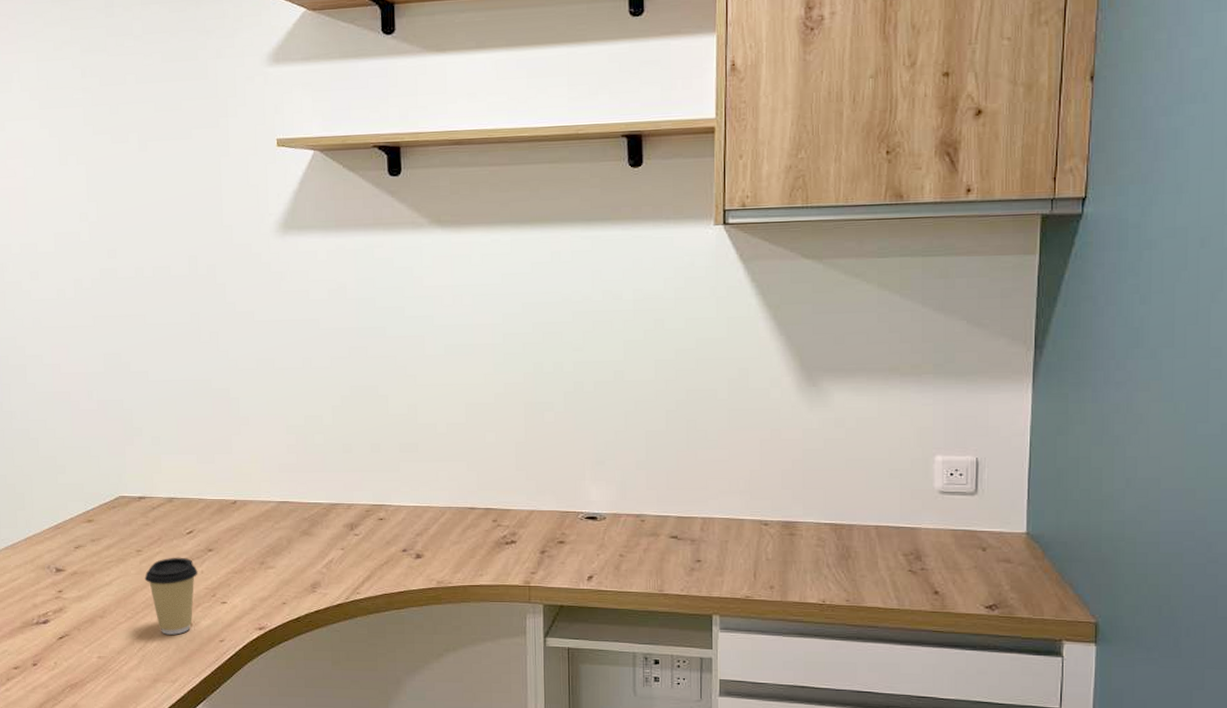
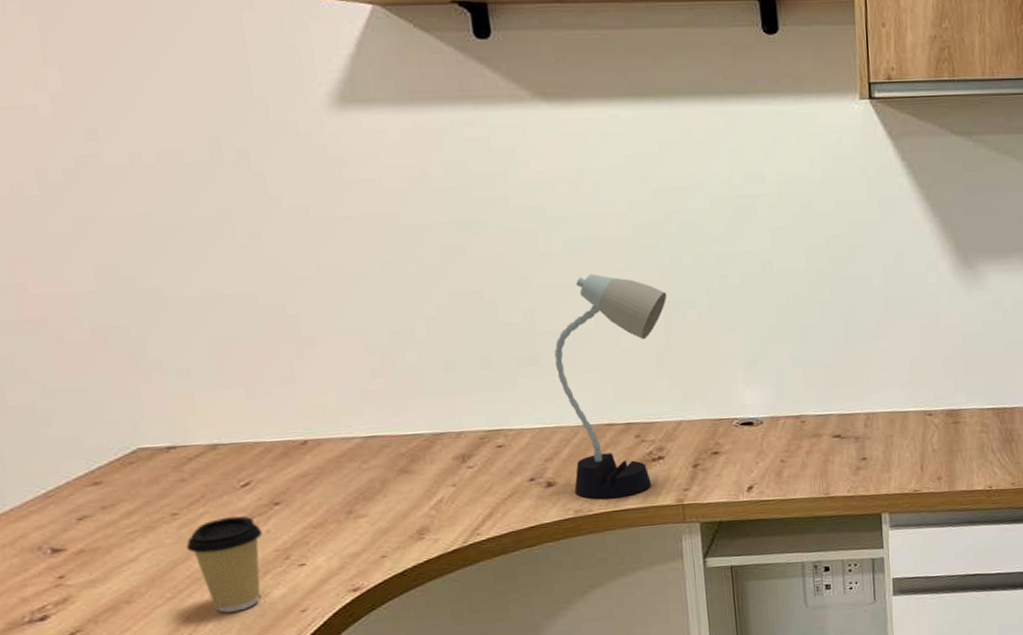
desk lamp: none [430,375,529,573] -> present [554,273,668,499]

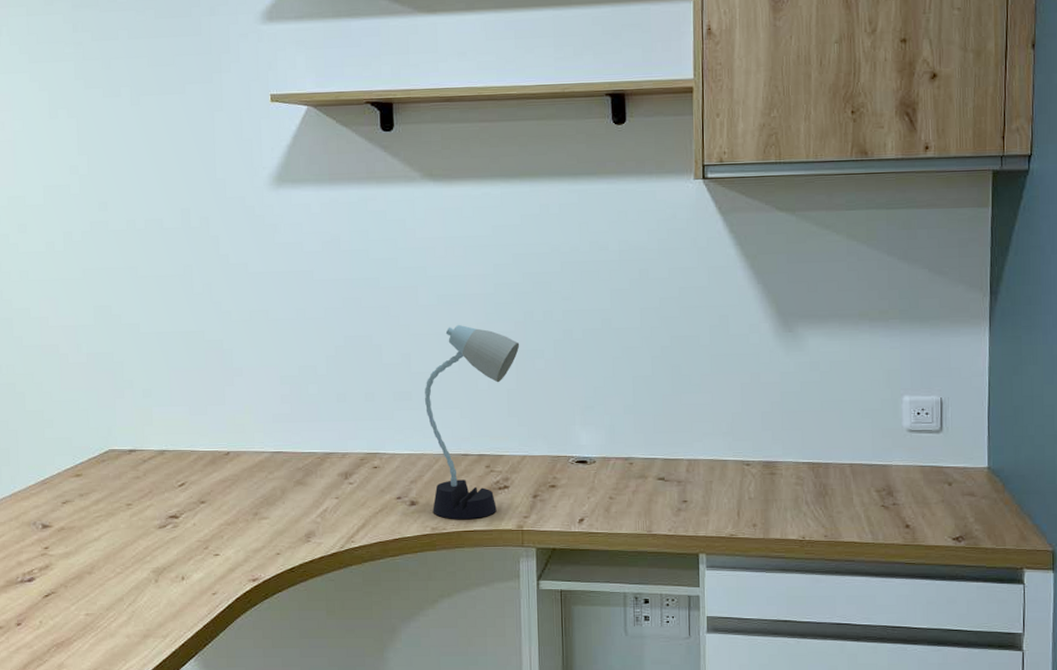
coffee cup: present [186,516,263,613] -> none [135,510,190,589]

